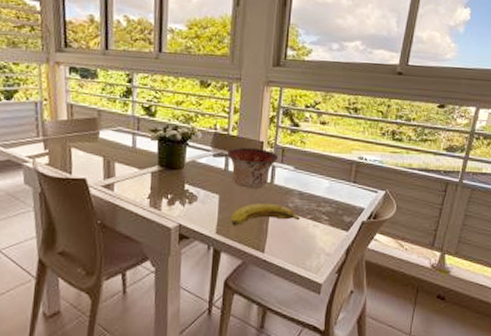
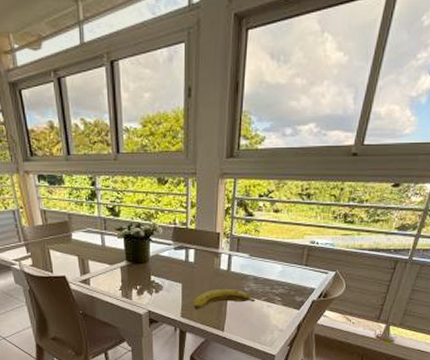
bowl: present [226,147,279,189] -> none [186,239,235,276]

